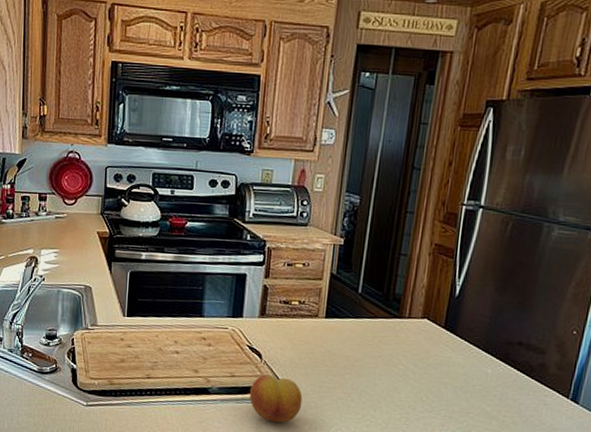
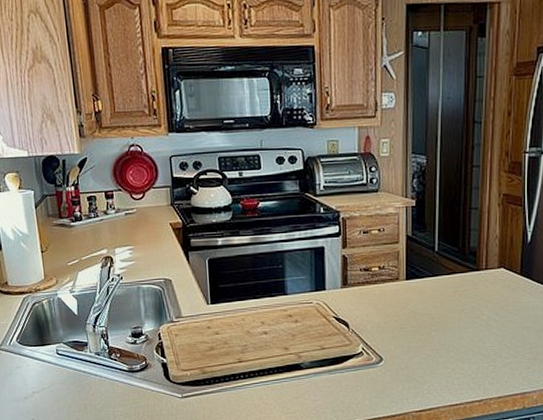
fruit: present [250,374,303,423] -> none [342,342,393,387]

